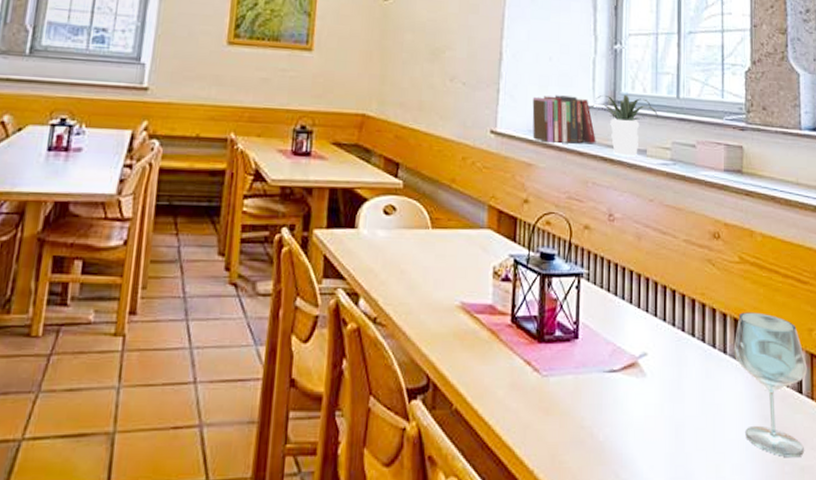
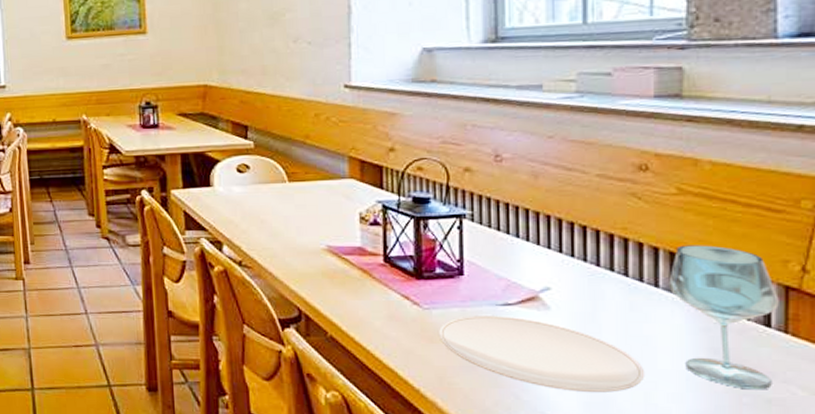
books: present [532,95,596,145] -> none [391,39,474,91]
plate: none [554,383,717,466] -> present [439,315,645,392]
potted plant: present [588,94,658,157] -> none [462,29,557,94]

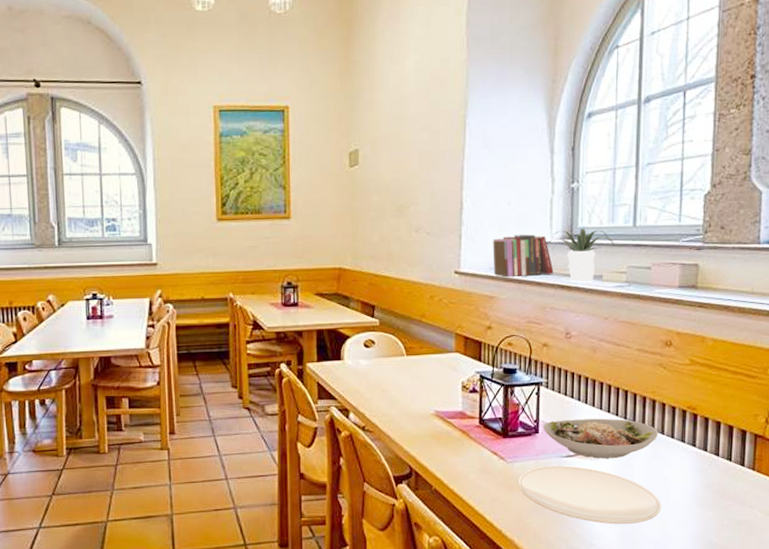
books: none [391,39,474,91] -> present [493,234,554,278]
potted plant: none [462,29,557,94] -> present [546,228,614,283]
salad: none [469,259,635,310] -> present [543,418,659,459]
wine glass: present [669,245,779,390] -> none [681,404,750,515]

